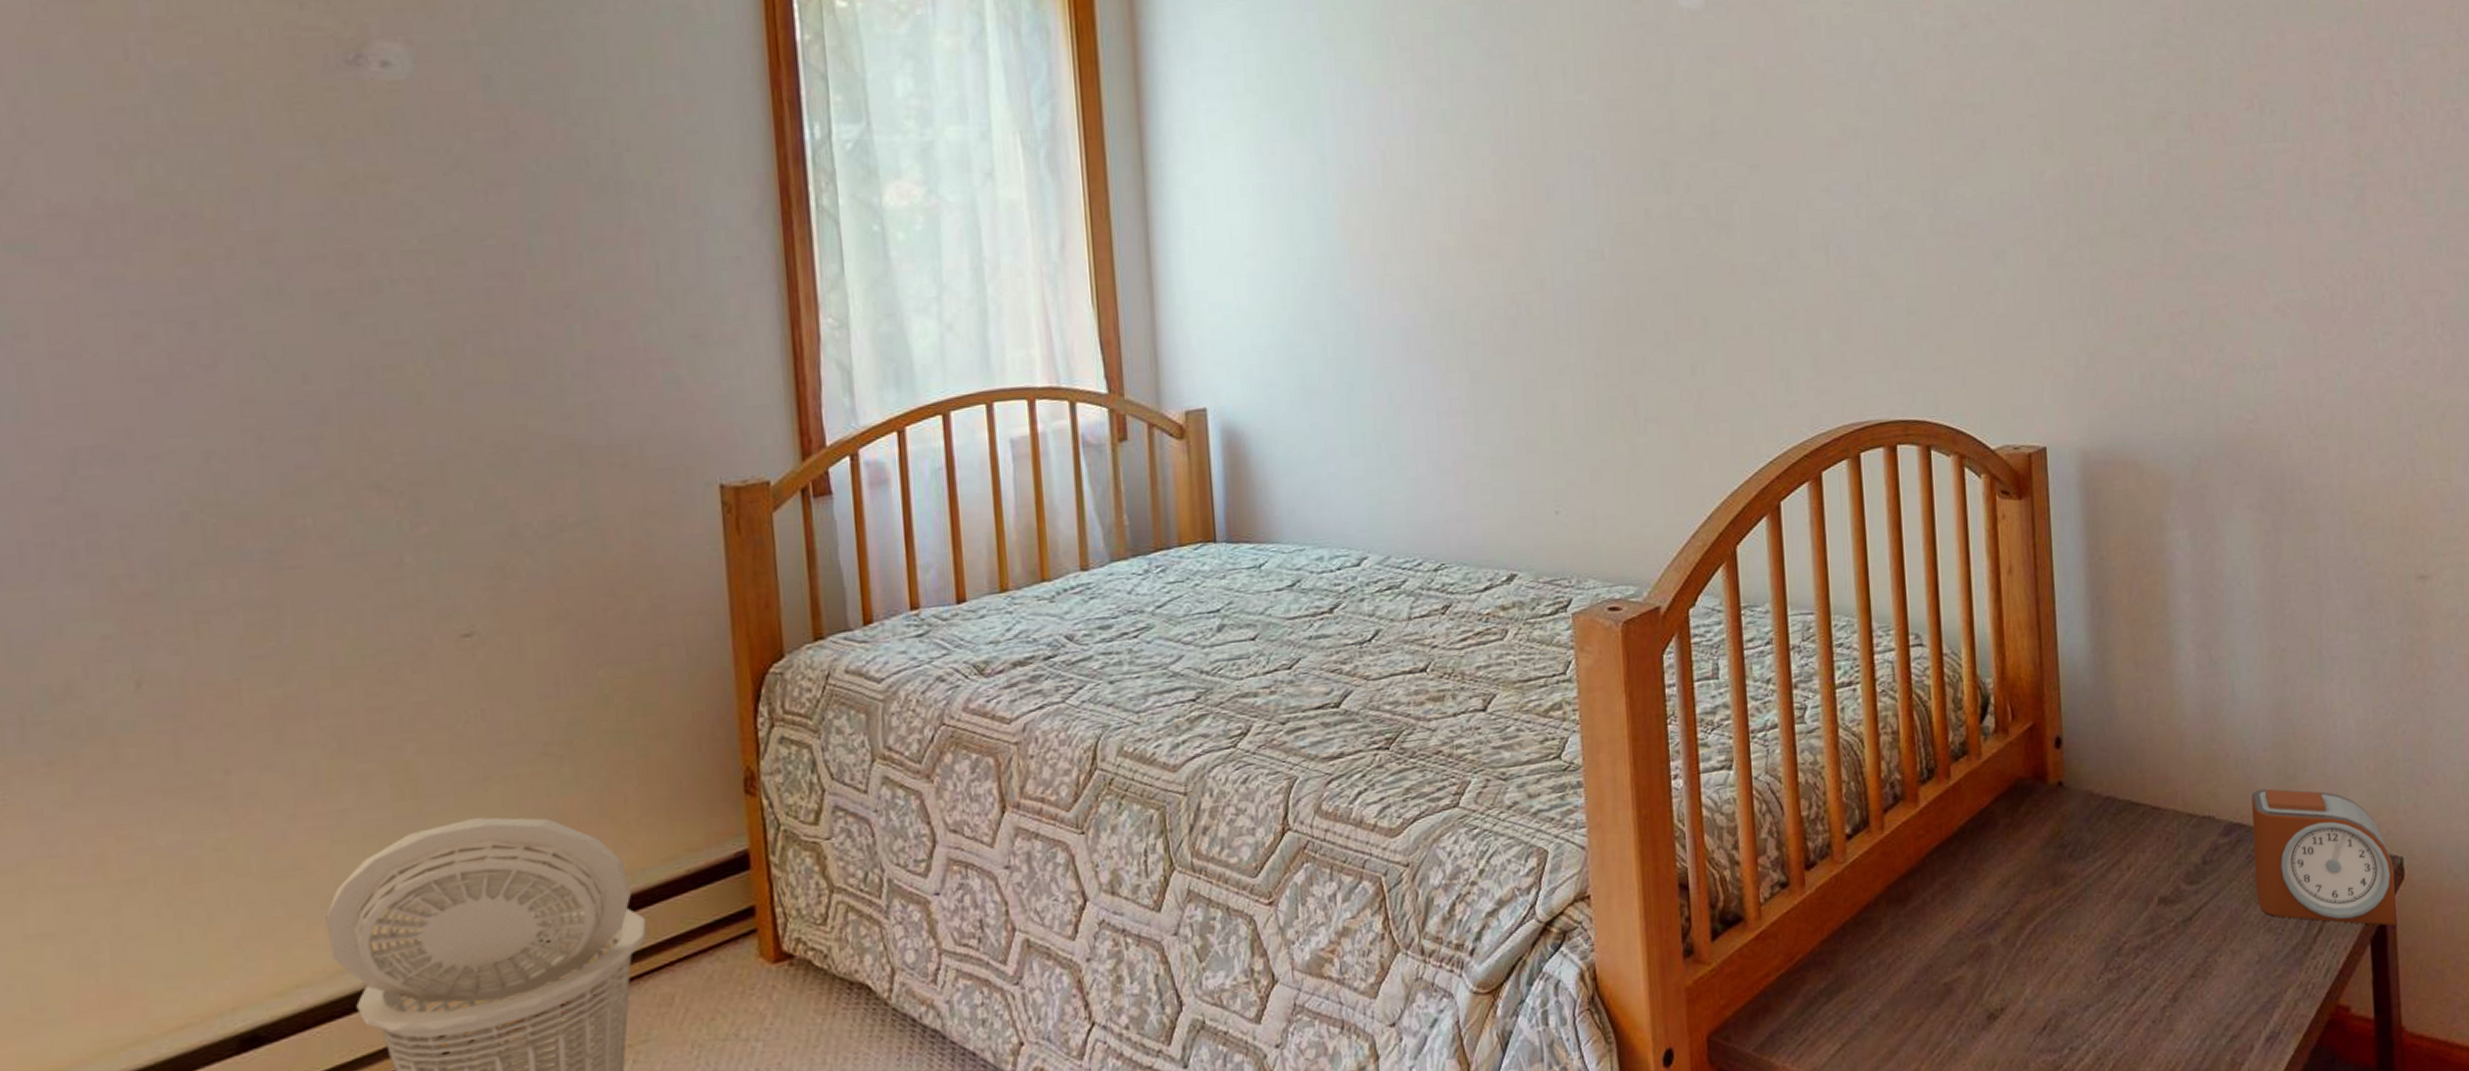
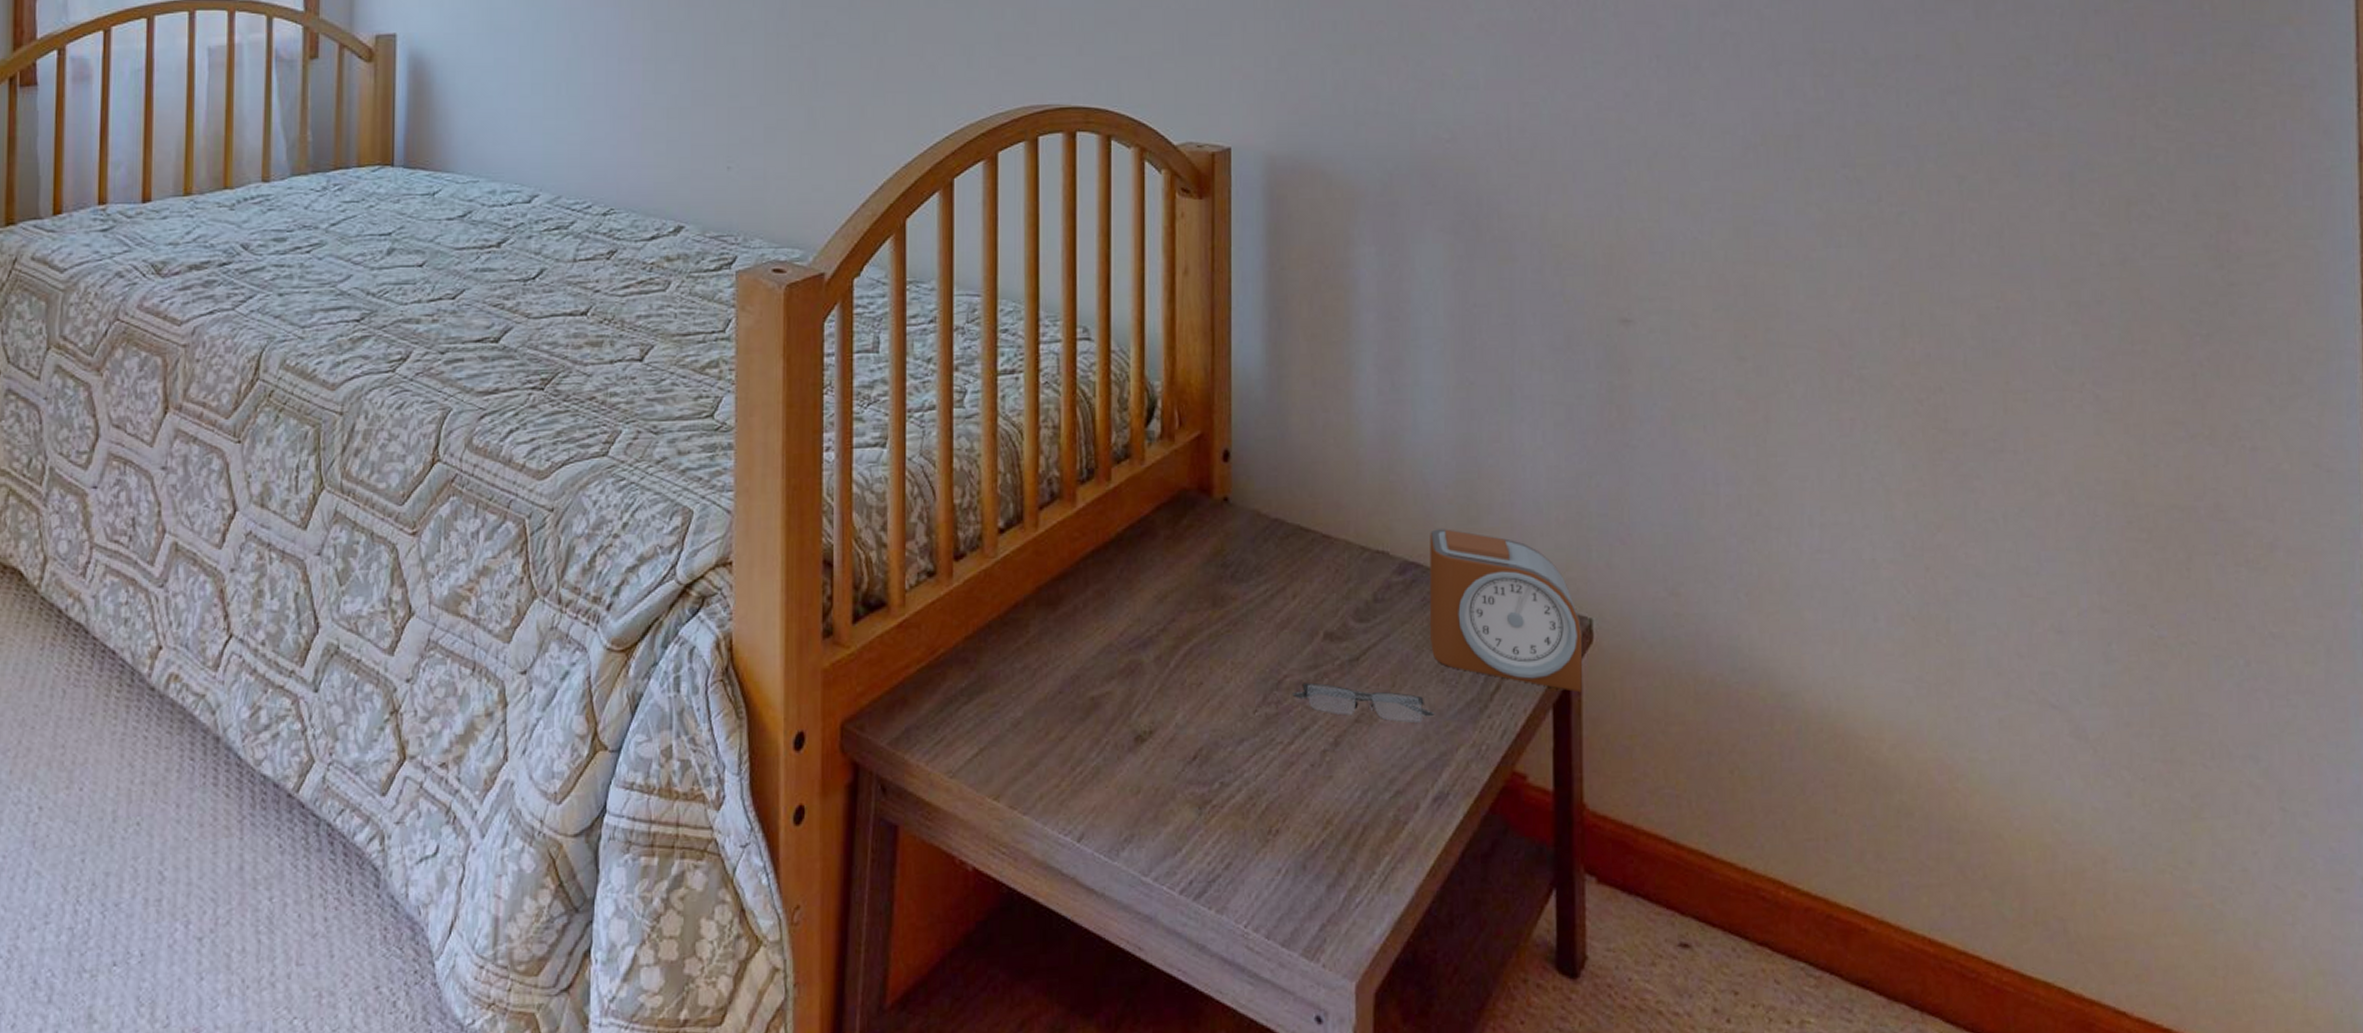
glasses: none [2132,945,2264,973] -> present [1292,682,1435,724]

